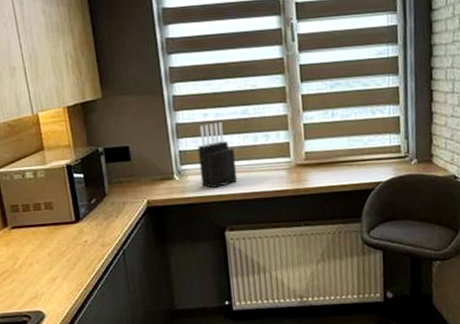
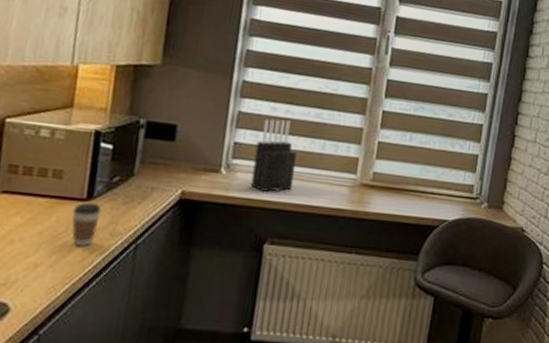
coffee cup: none [68,223,91,259] -> present [71,202,102,246]

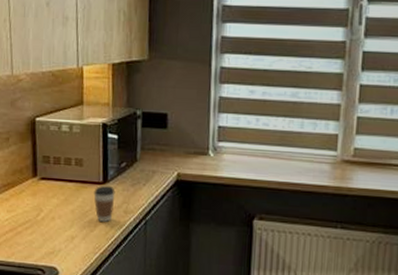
knife block: present [250,119,298,192] -> none [236,101,278,171]

